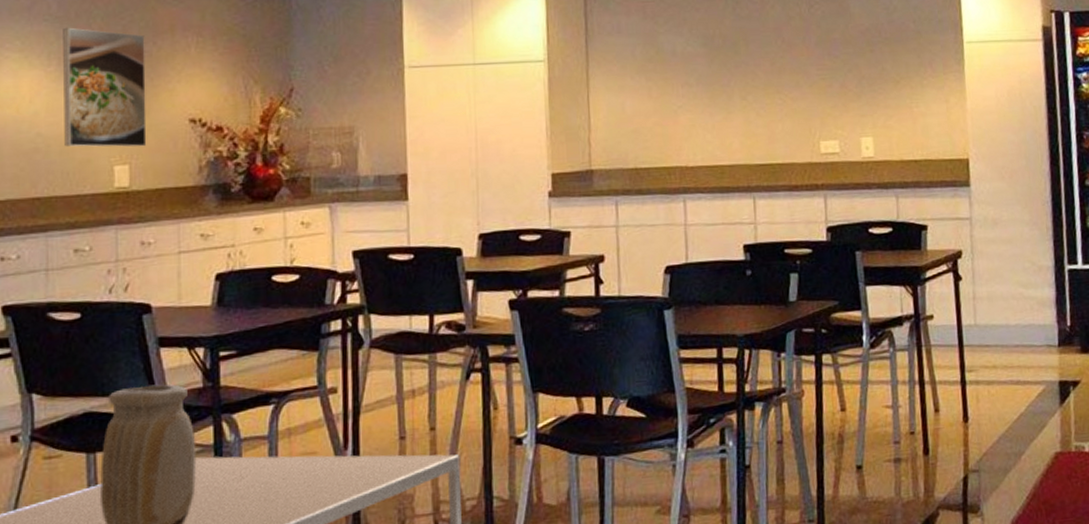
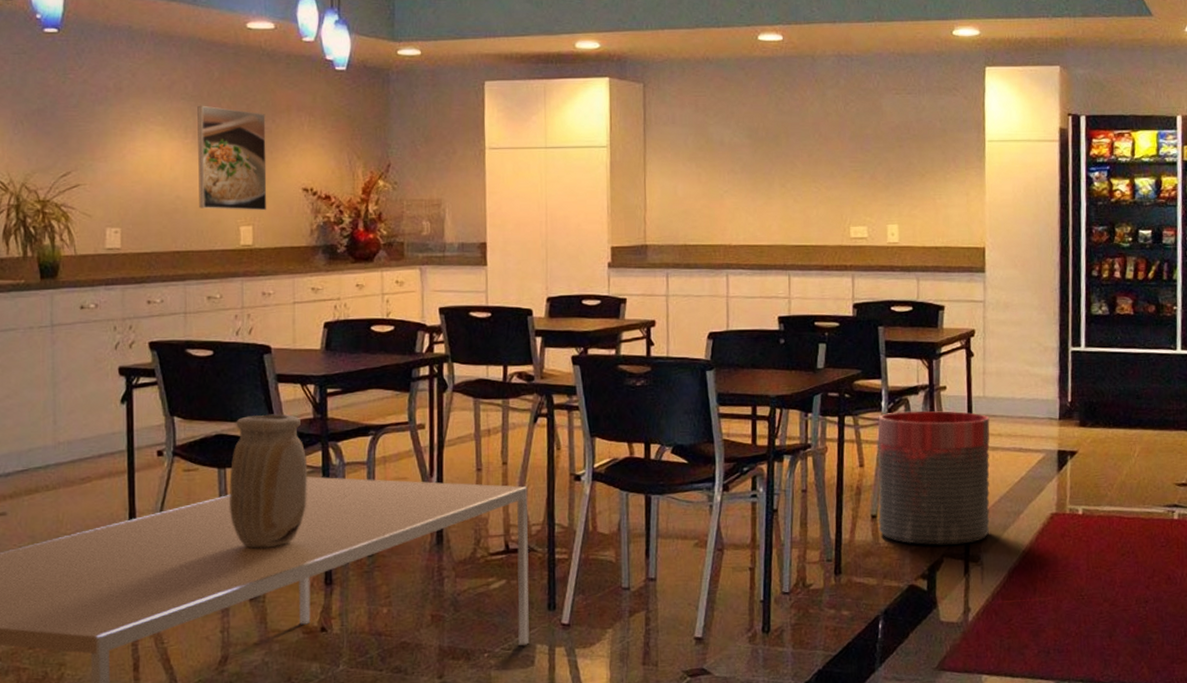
trash can: none [859,343,988,497] -> present [878,411,990,545]

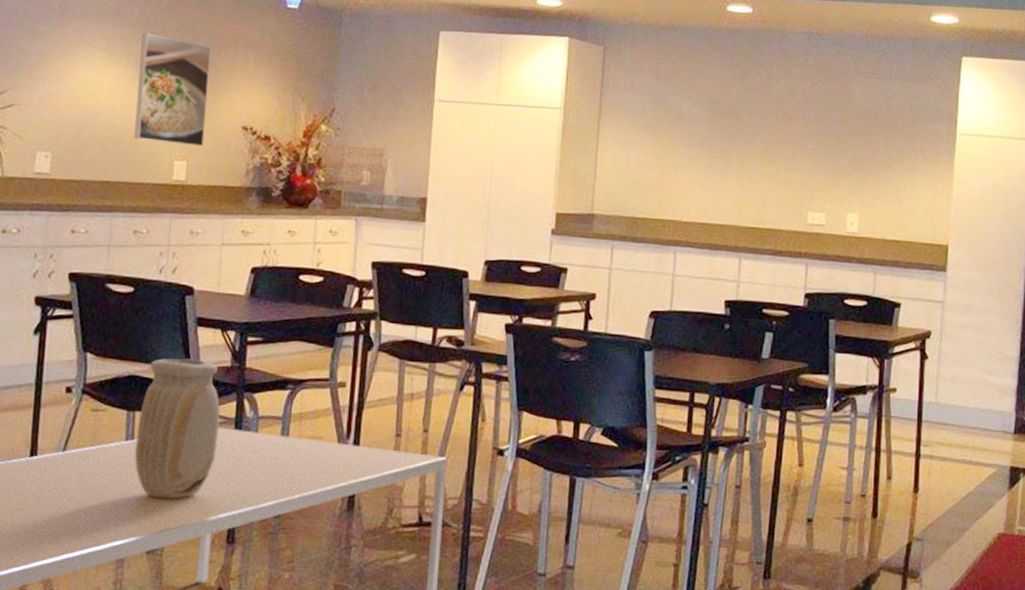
trash can: present [878,411,990,545] -> none [814,411,940,558]

